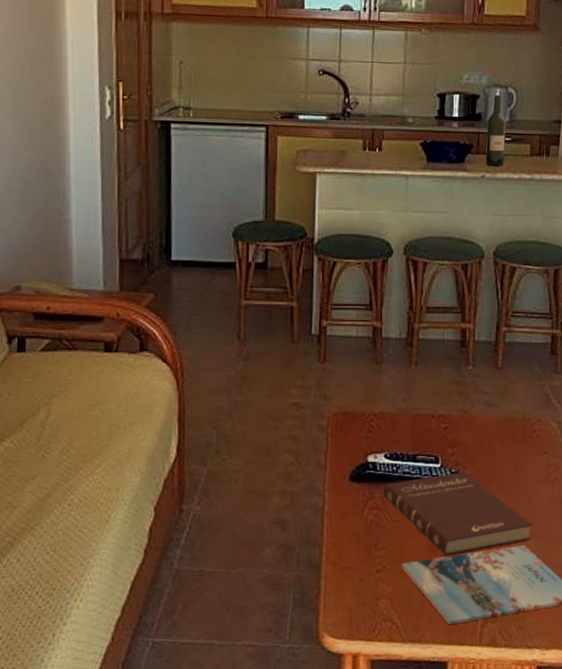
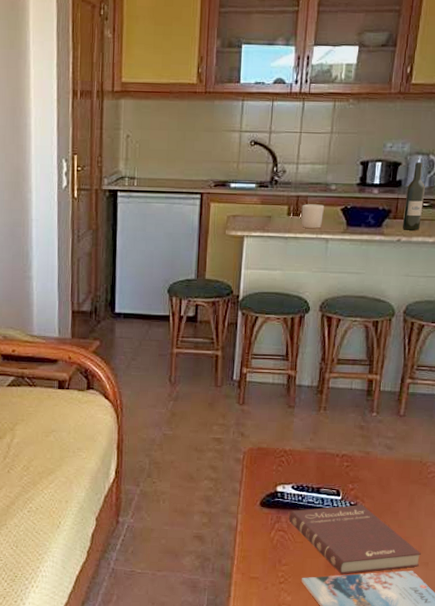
mug: none [378,138,402,164] -> present [301,204,324,228]

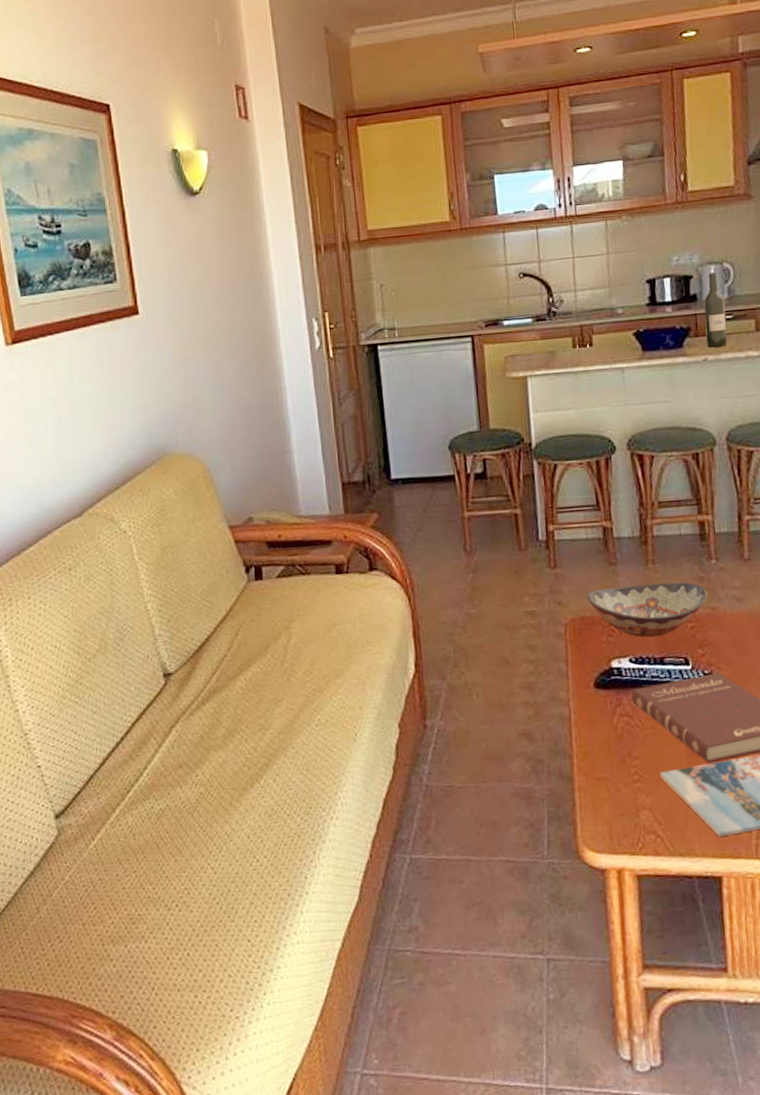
decorative bowl: none [265,426,365,471] -> present [586,581,708,638]
mug: present [301,204,324,228] -> none [587,331,615,359]

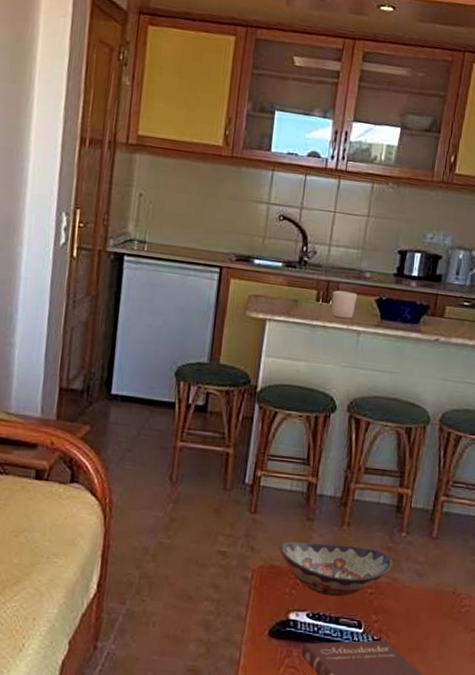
mug: none [587,331,615,359] -> present [330,290,357,319]
wine bottle: present [704,273,728,348] -> none [440,258,466,331]

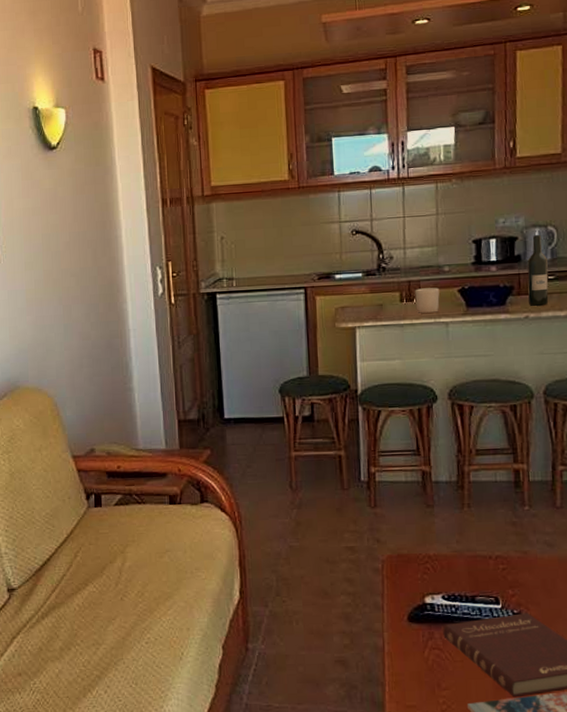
decorative bowl: present [279,541,393,597] -> none [404,525,520,577]
wine bottle: none [440,258,466,331] -> present [527,235,549,306]

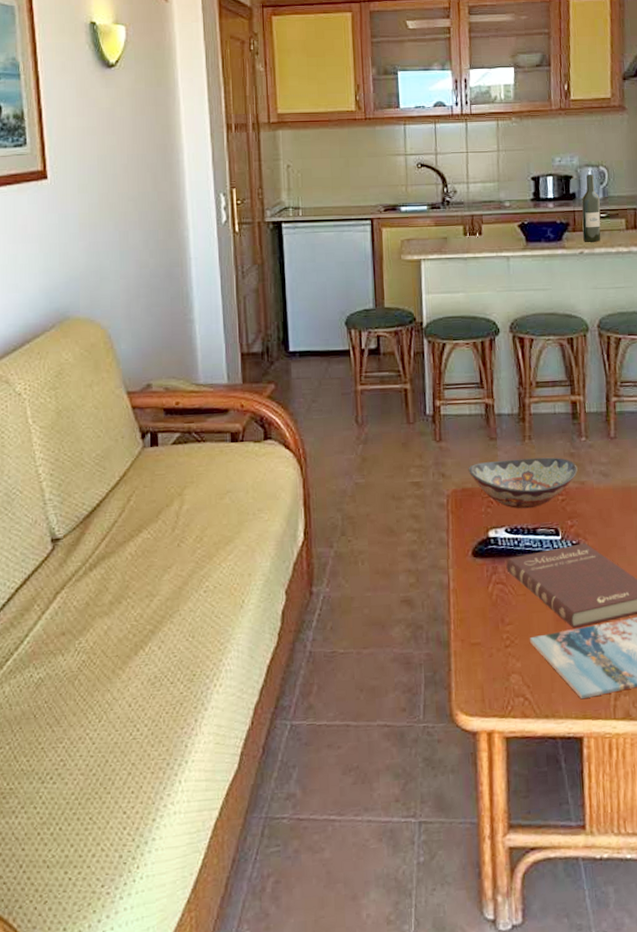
decorative bowl: none [404,525,520,577] -> present [468,457,578,509]
mug: present [415,287,440,313] -> none [477,222,501,247]

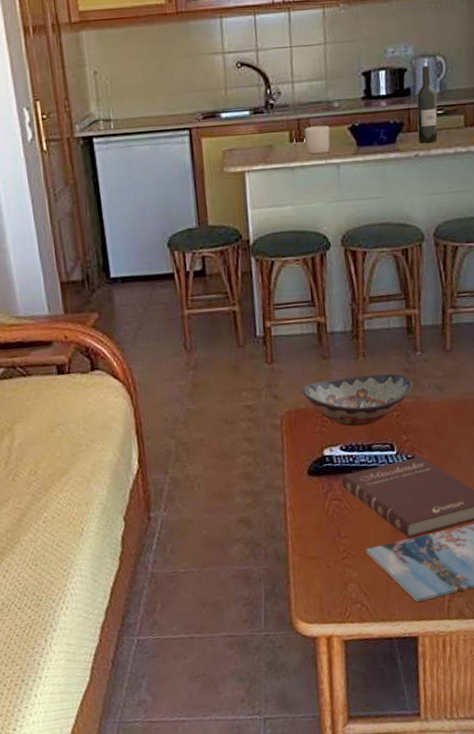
mug: none [477,222,501,247] -> present [304,125,330,154]

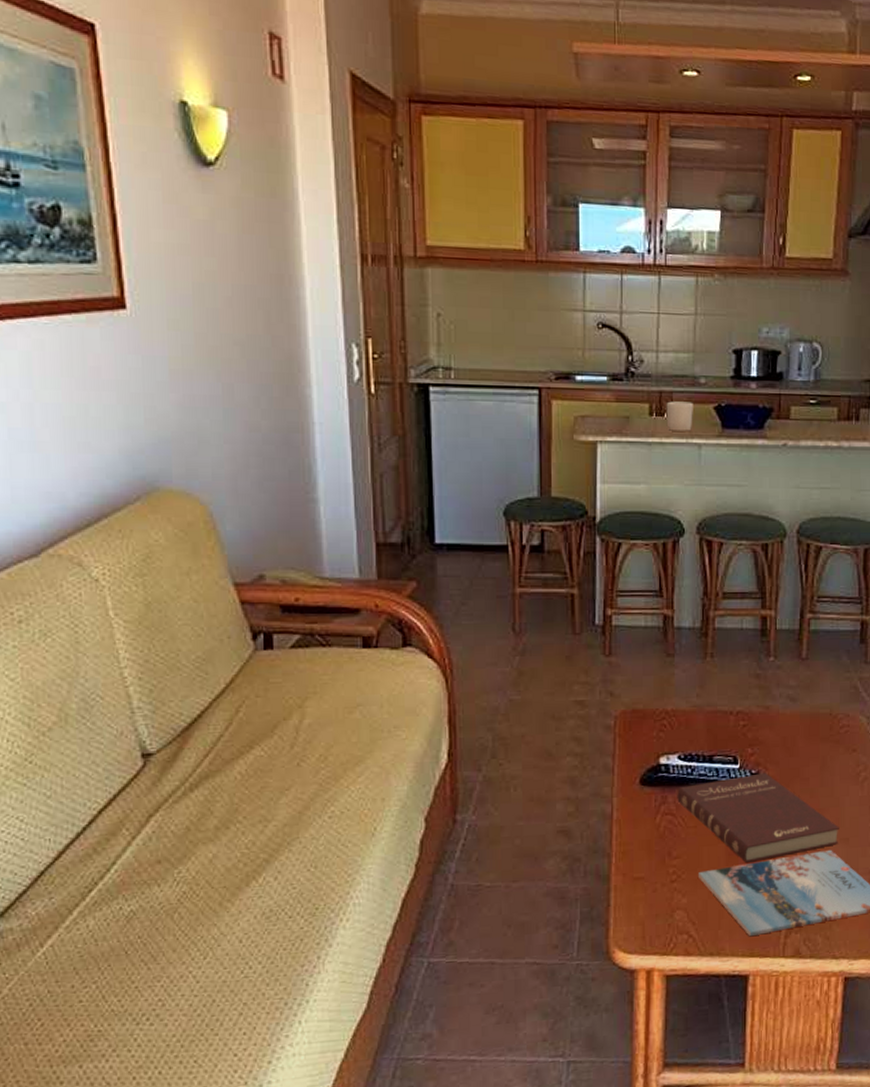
decorative bowl: present [301,373,413,427] -> none [640,678,763,734]
wine bottle: present [417,66,438,143] -> none [787,351,810,433]

